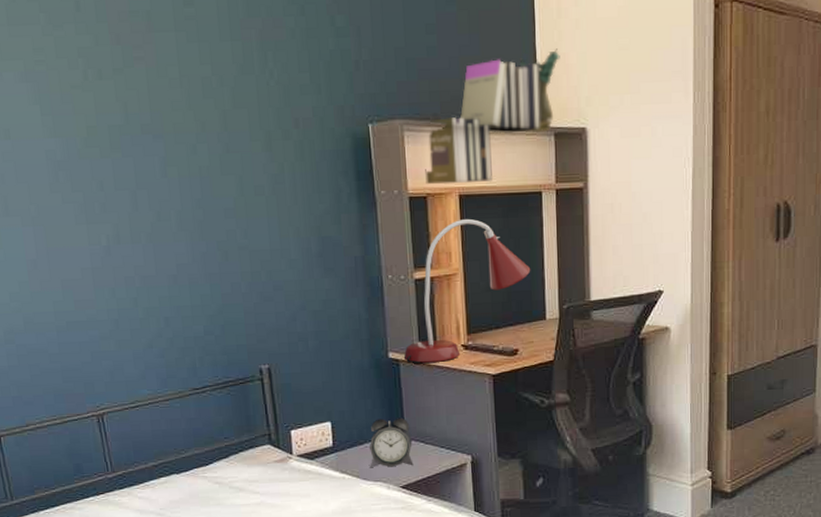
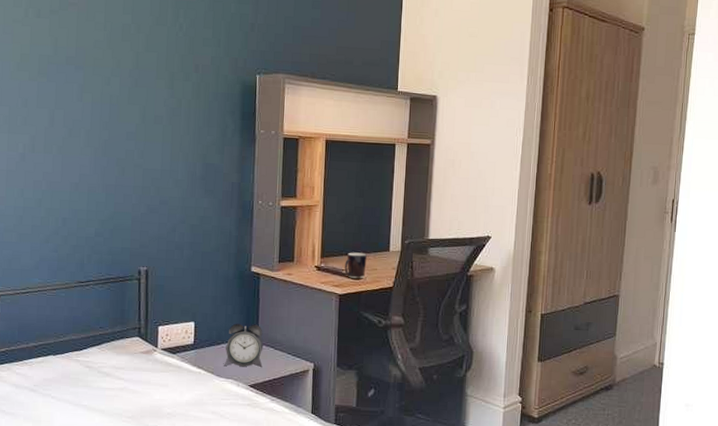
desk lamp: present [403,218,531,364] -> none [264,160,381,279]
books: present [425,116,494,185] -> none [299,75,357,131]
books: present [460,59,540,134] -> none [334,33,403,95]
mug: none [495,324,521,355] -> present [344,252,367,279]
vase: present [519,48,560,134] -> none [386,30,420,97]

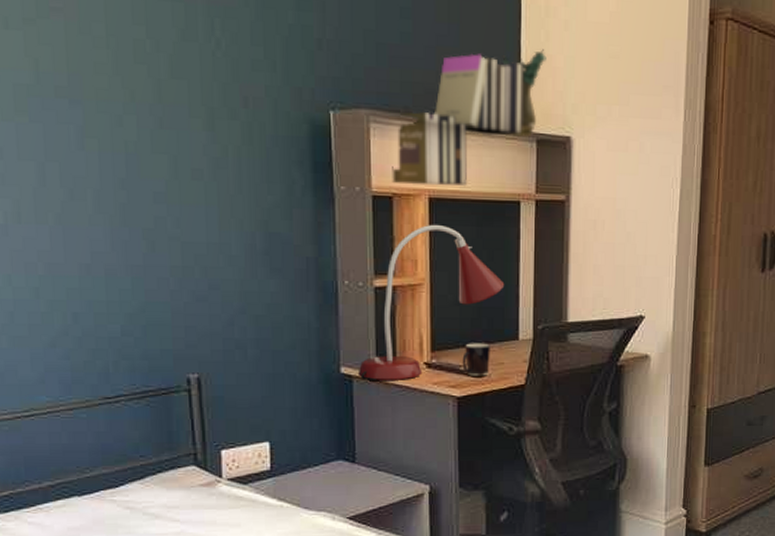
alarm clock: present [224,323,264,368] -> none [313,440,364,496]
desk lamp: none [264,160,381,279] -> present [357,224,505,382]
books: none [299,75,357,131] -> present [392,111,468,186]
books: none [334,33,403,95] -> present [435,53,524,136]
vase: none [386,30,420,97] -> present [502,49,547,139]

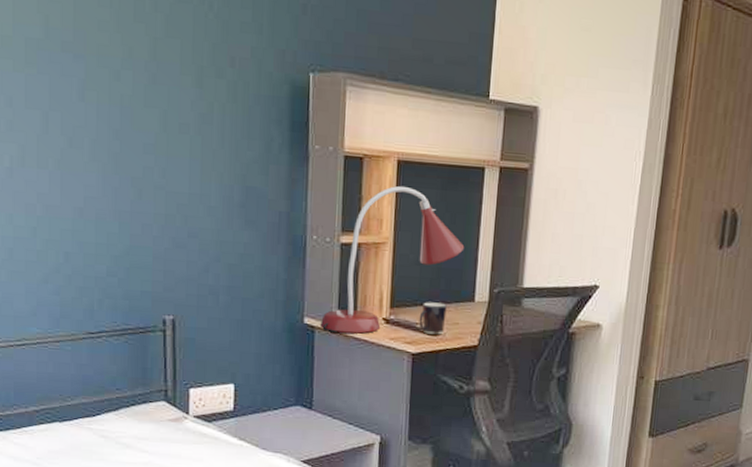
books: present [392,111,468,186] -> none [364,76,438,150]
books: present [435,53,524,136] -> none [408,22,497,104]
vase: present [502,49,547,139] -> none [476,20,520,107]

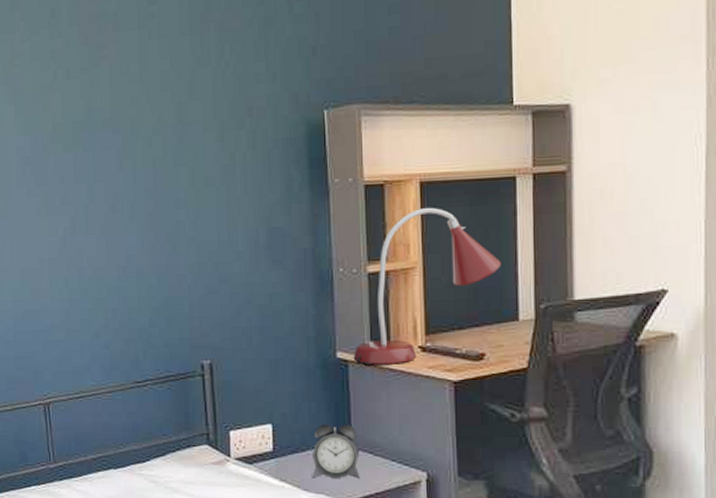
alarm clock: none [271,386,319,441] -> present [312,424,360,480]
mug: present [419,302,447,335] -> none [458,325,488,360]

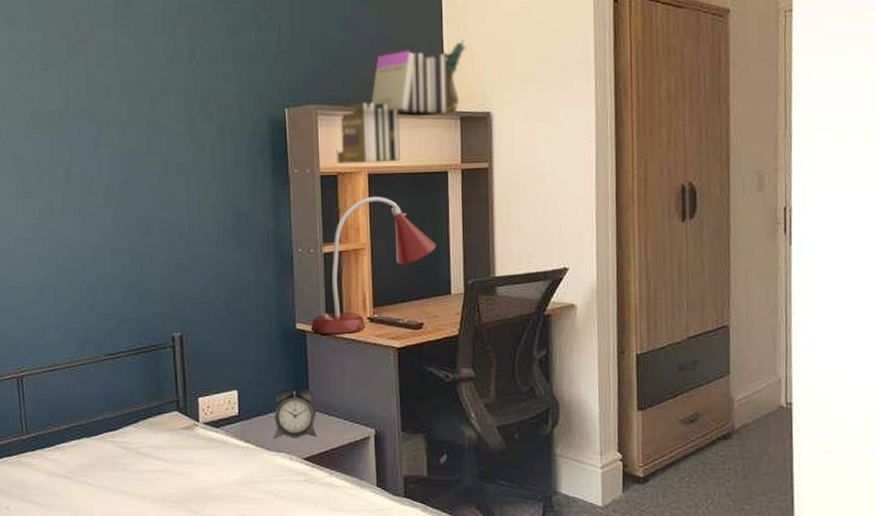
books: none [383,98,460,172] -> present [336,102,401,164]
books: none [424,35,516,114] -> present [371,50,447,117]
vase: none [492,20,540,113] -> present [427,40,466,117]

